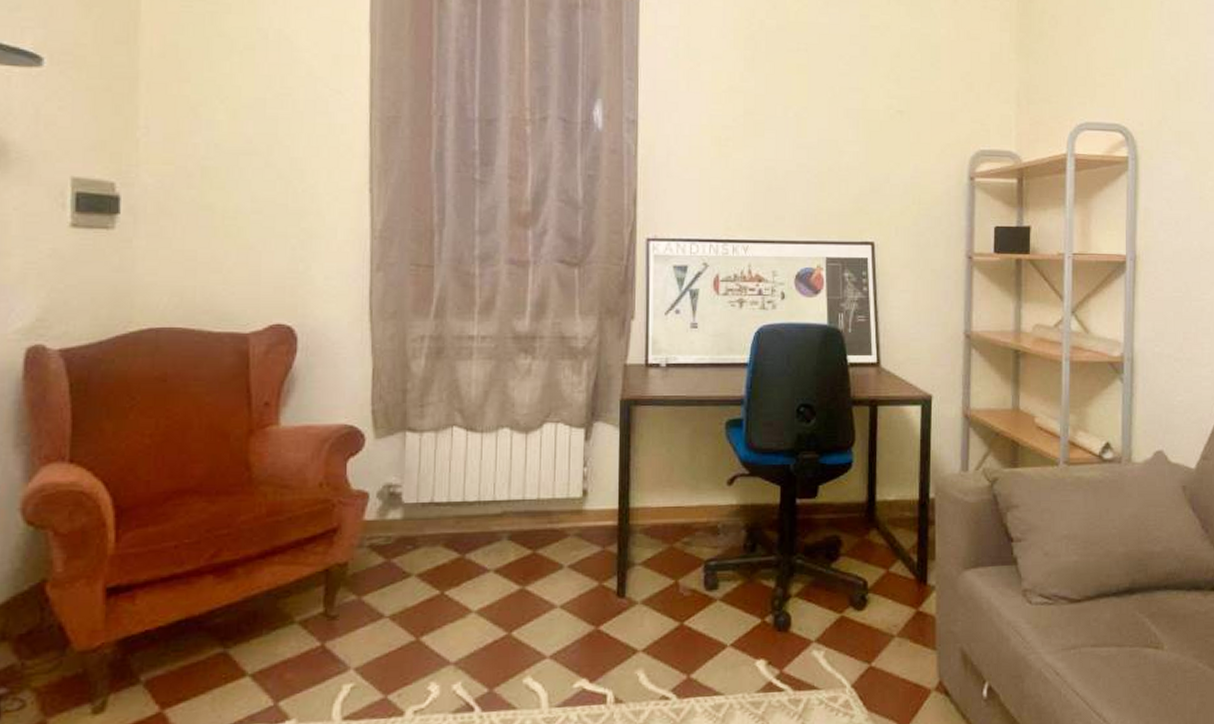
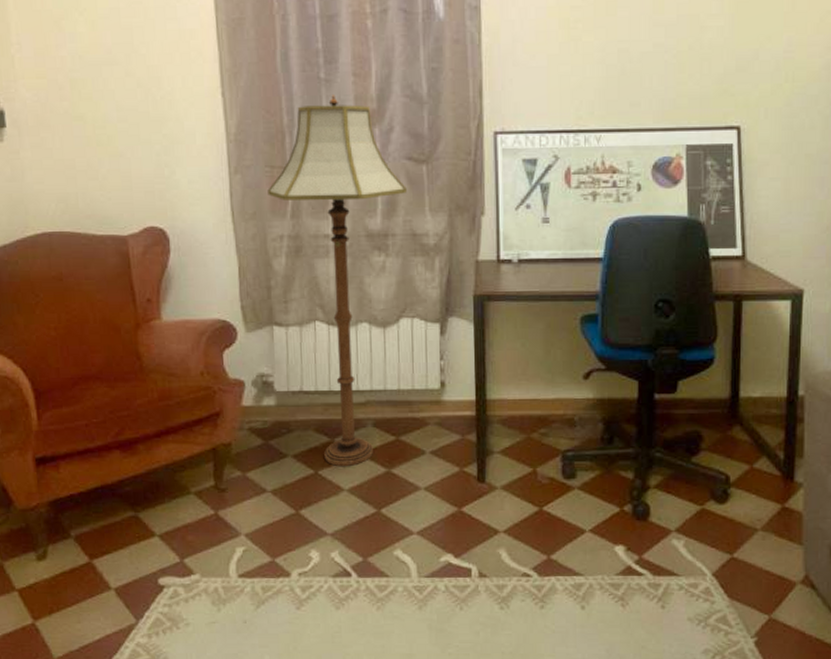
floor lamp: none [411,196,557,586] -> present [267,95,407,467]

